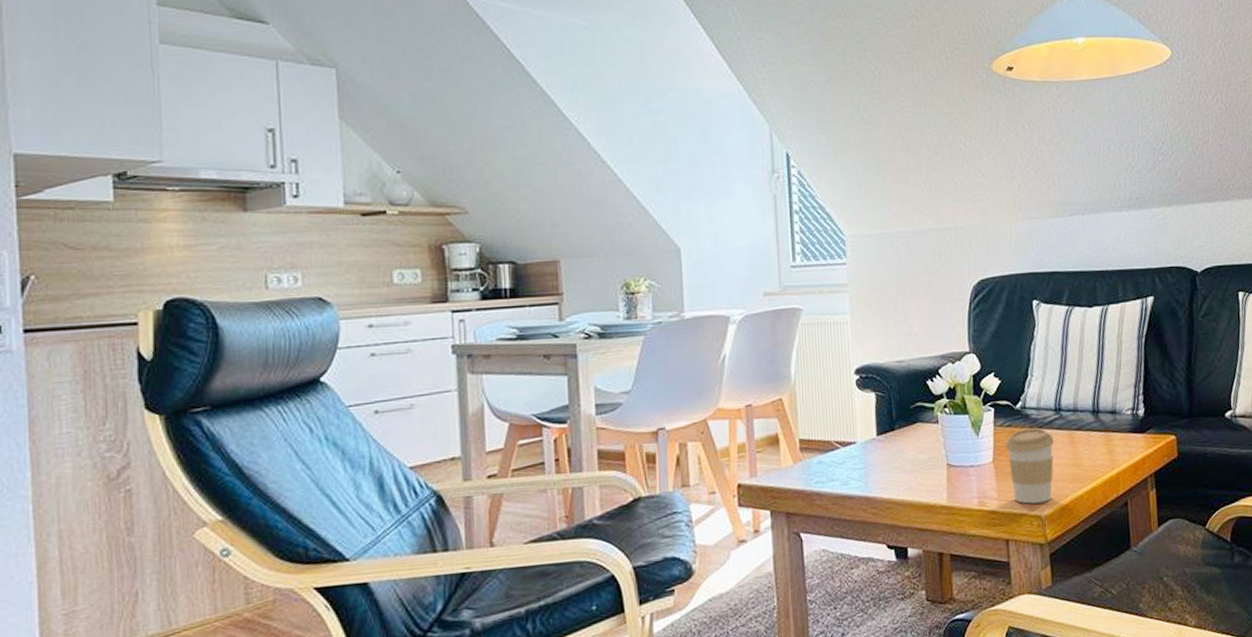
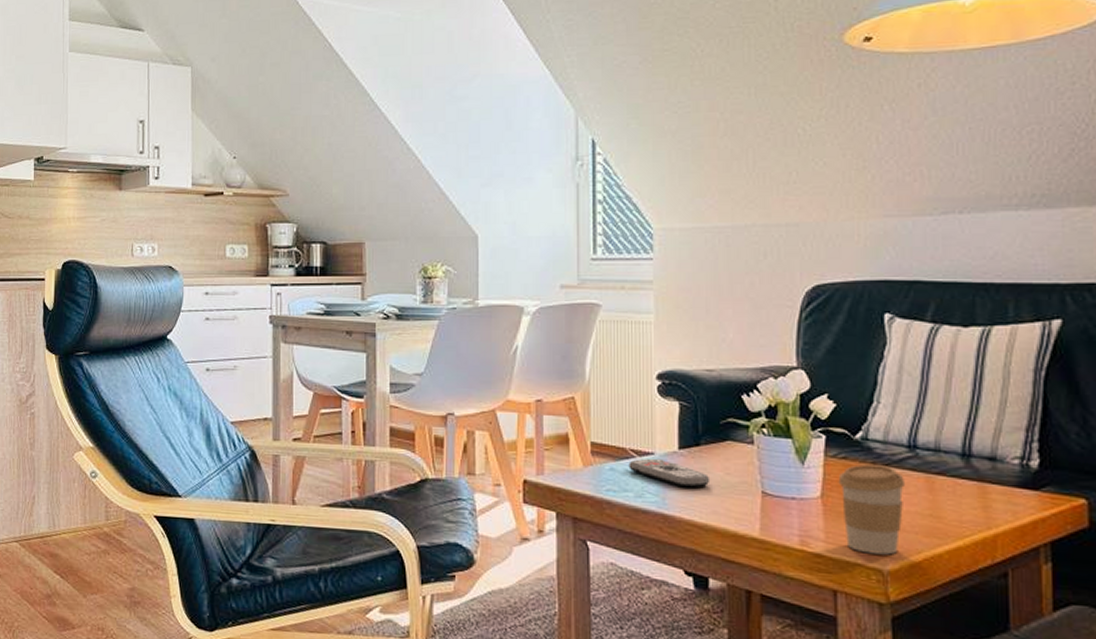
remote control: none [834,446,905,469] -> present [628,458,711,487]

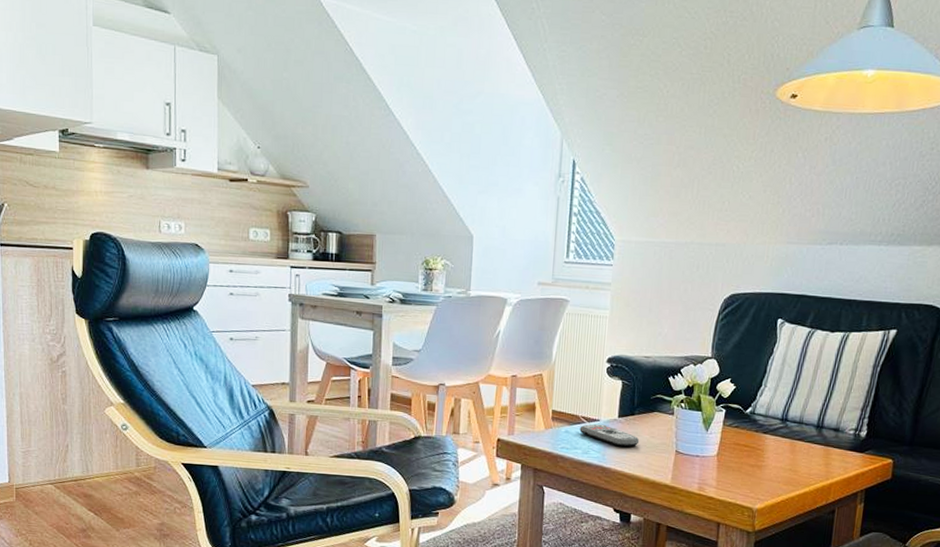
coffee cup: present [838,464,906,555] -> none [730,432,777,498]

